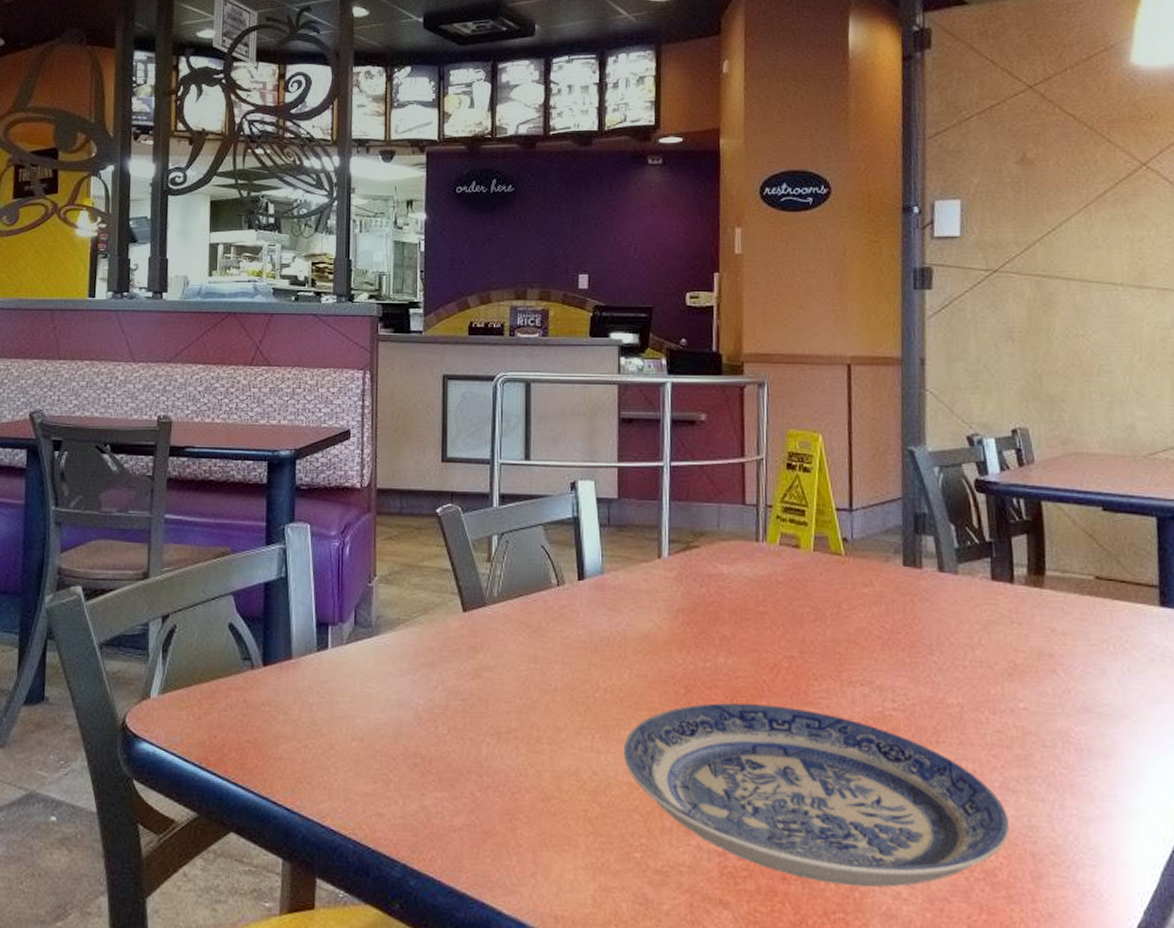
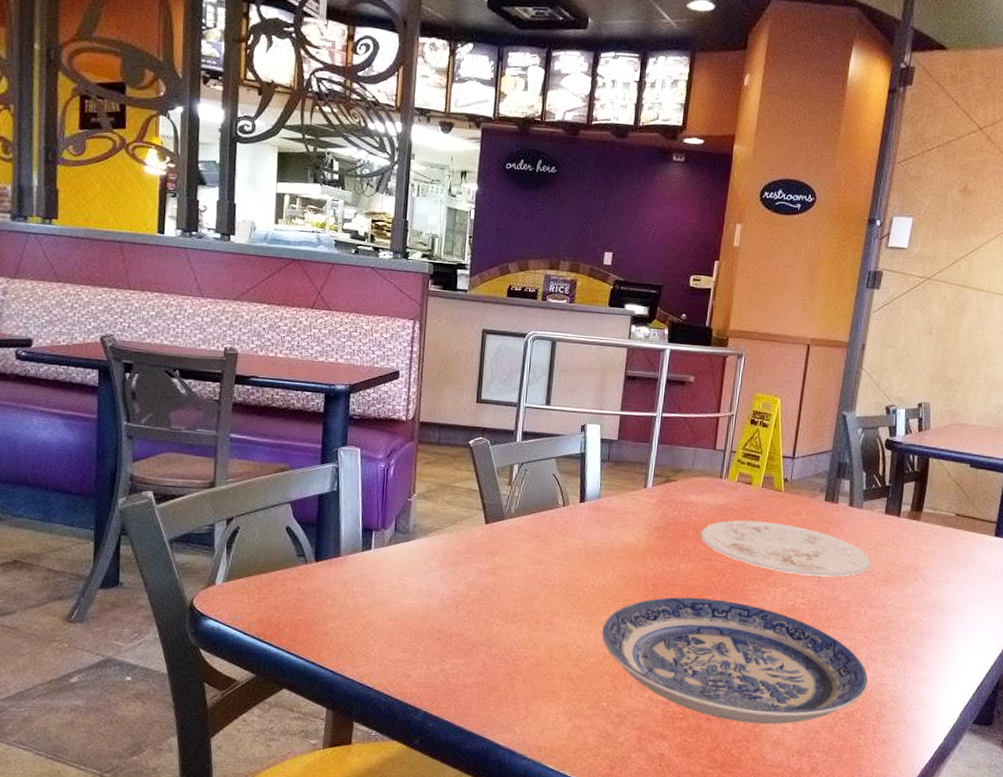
plate: none [739,595,984,671] -> present [700,520,871,577]

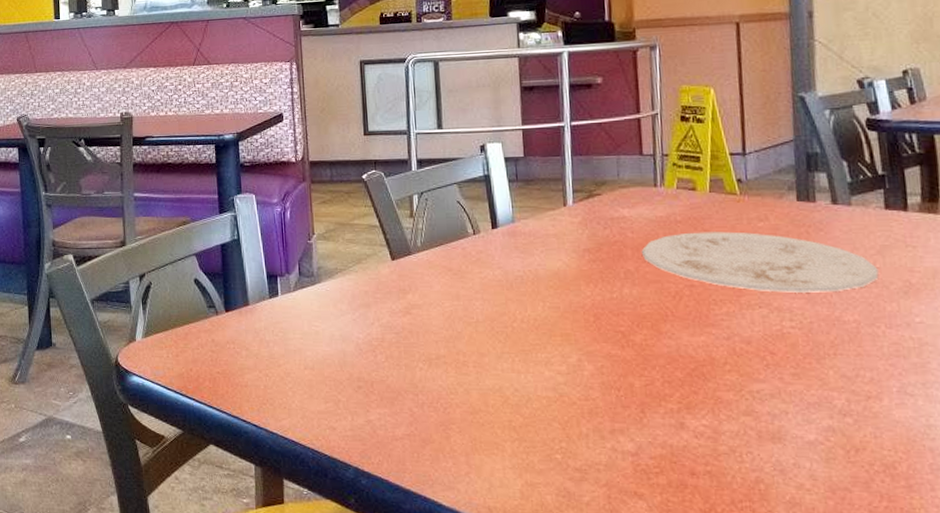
plate: present [601,597,868,724] -> none [540,327,909,480]

